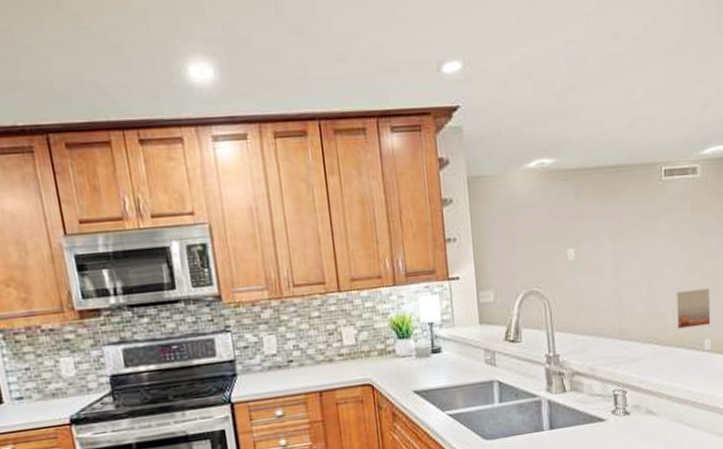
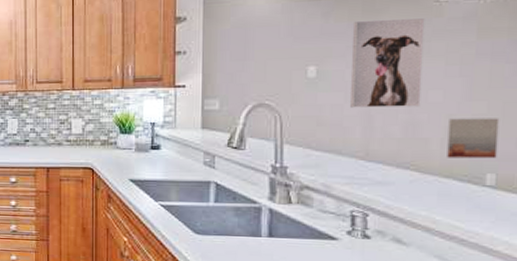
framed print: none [601,197,656,289] -> present [350,18,425,108]

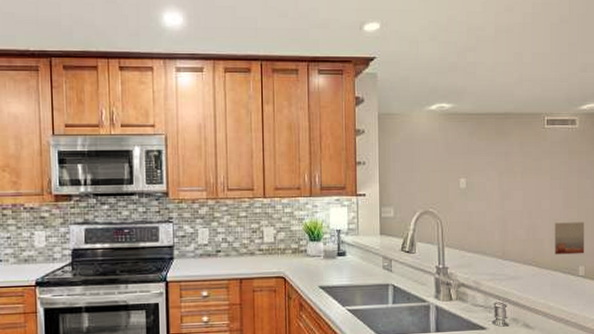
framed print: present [350,18,425,108] -> none [491,140,537,214]

